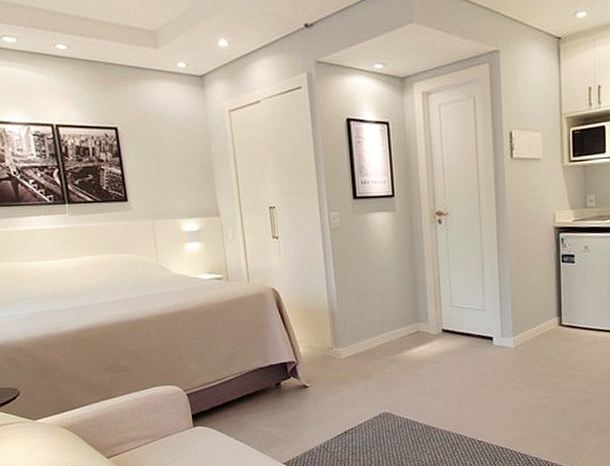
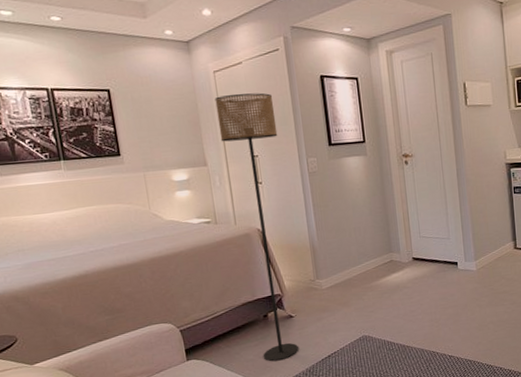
floor lamp: none [229,136,313,434] -> present [215,92,299,362]

